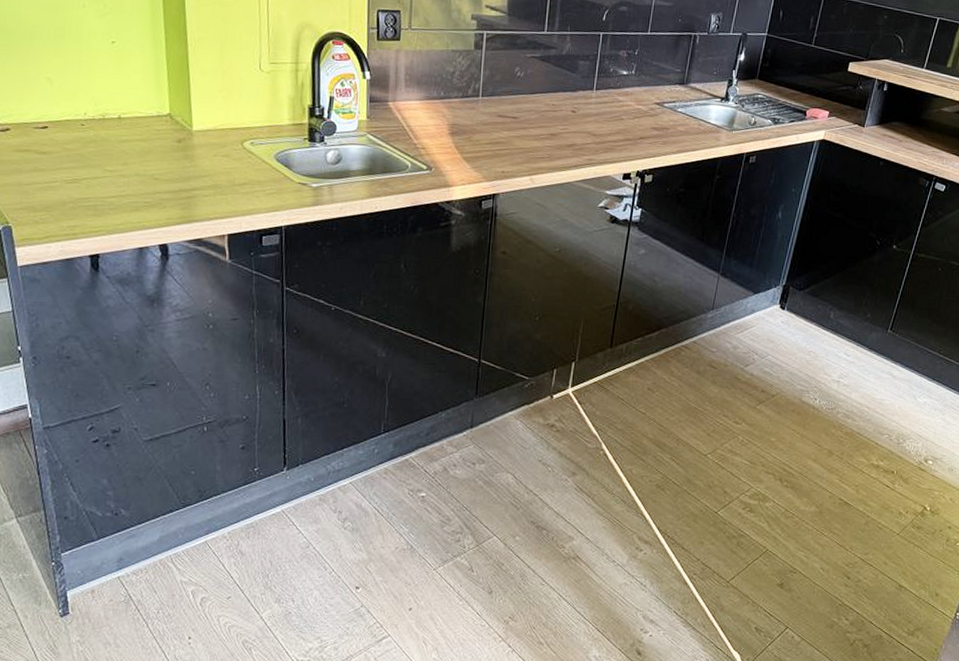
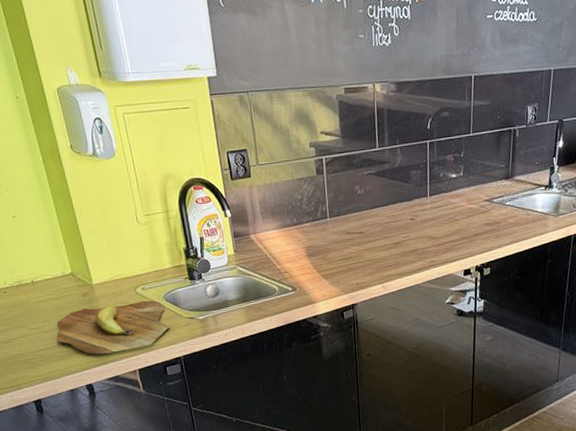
cutting board: none [135,155,275,211] -> present [57,300,169,355]

